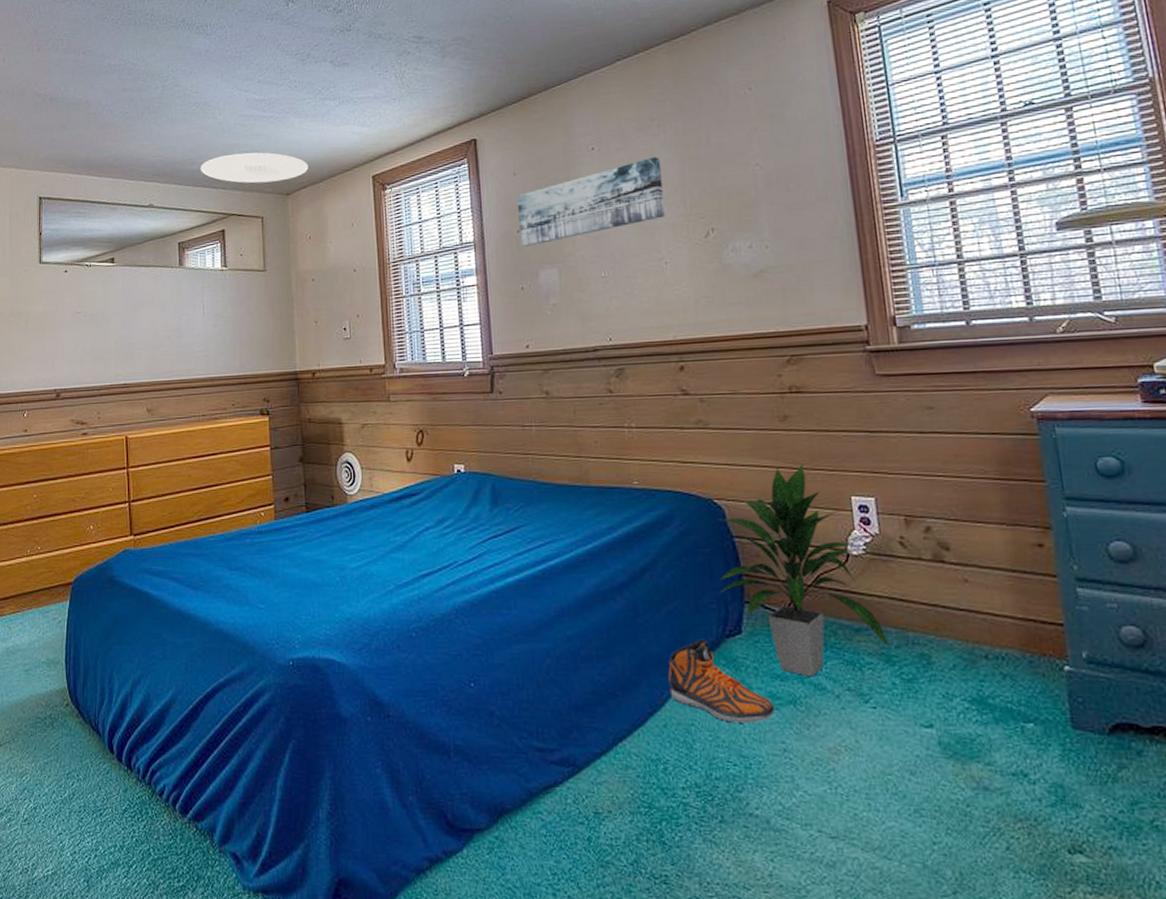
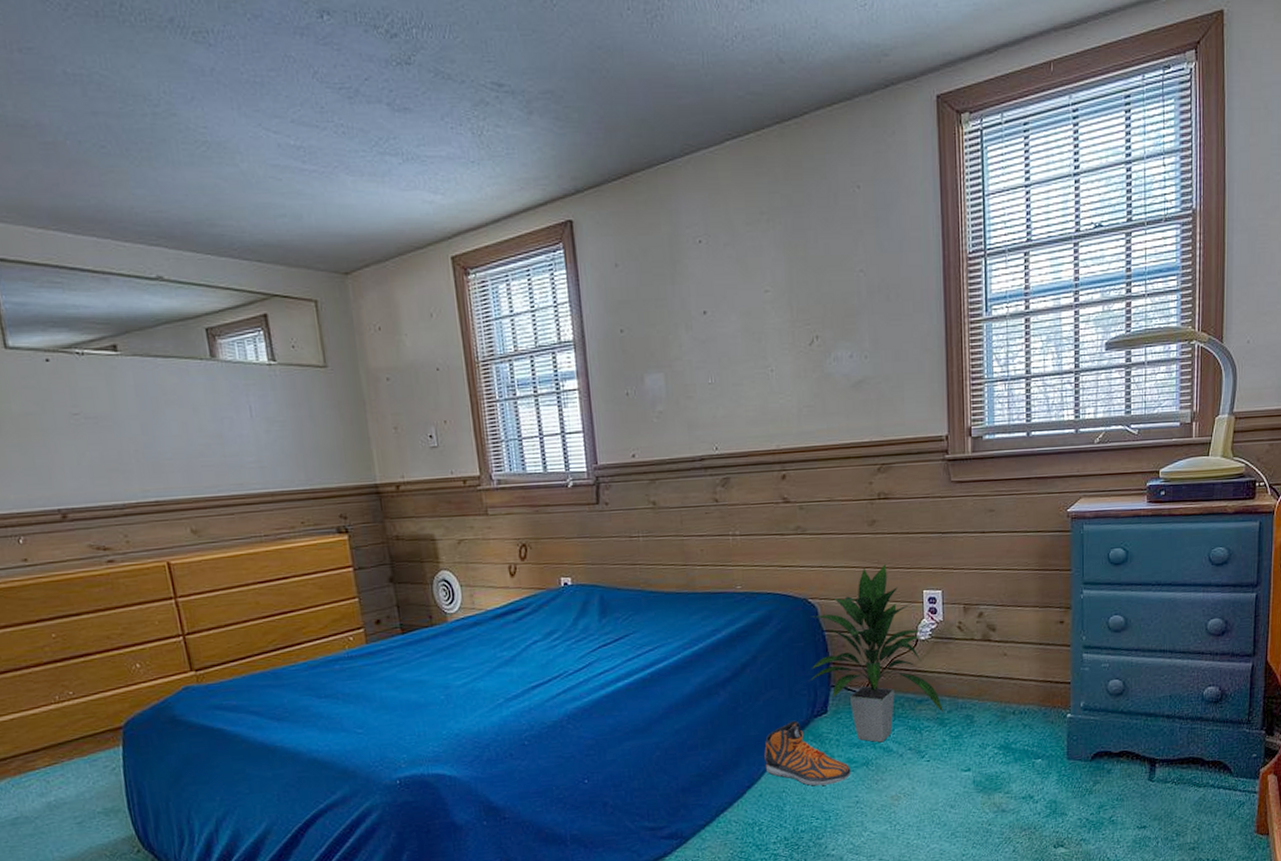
ceiling light: present [201,152,309,183] -> none [224,216,371,257]
wall art: present [517,157,665,247] -> none [620,256,772,348]

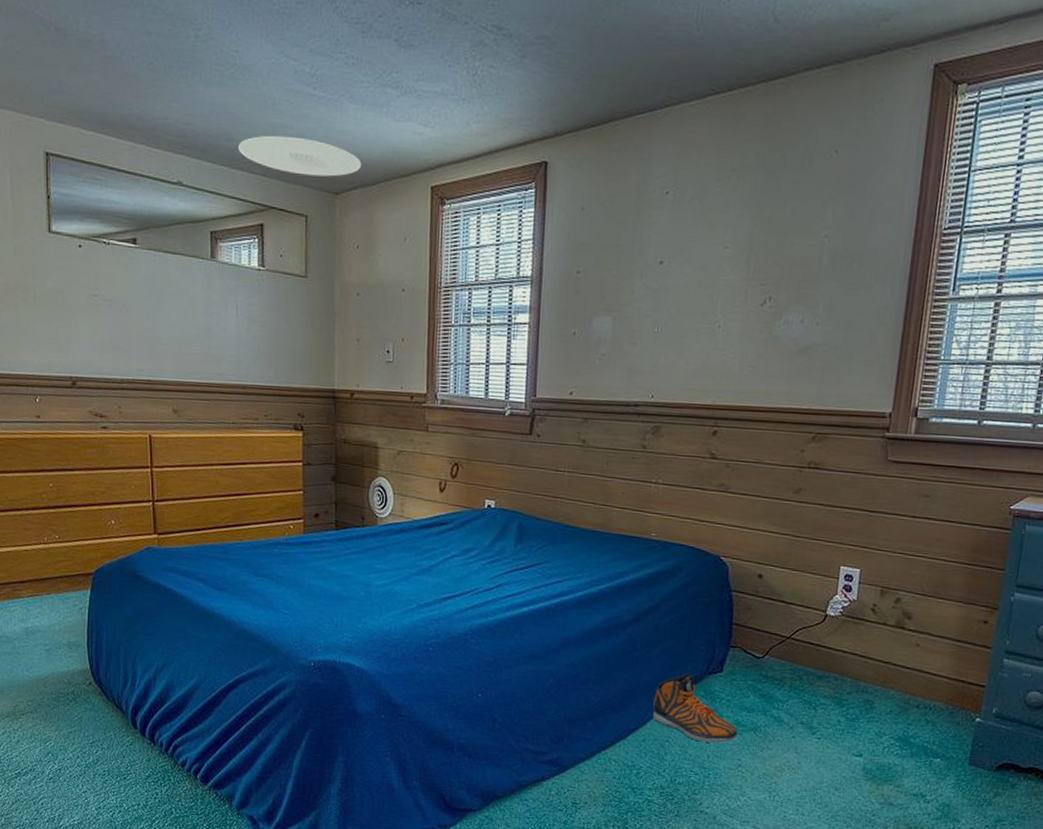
ceiling light: none [224,216,371,257] -> present [239,135,362,177]
indoor plant: present [808,564,944,743] -> none [709,534,844,711]

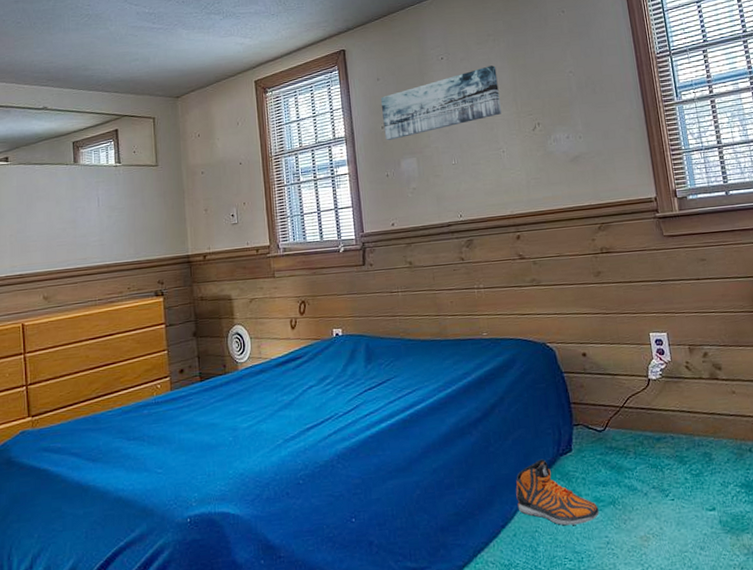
ceiling light: present [239,135,362,177] -> none [94,60,196,88]
wall art: none [579,212,733,290] -> present [381,65,502,140]

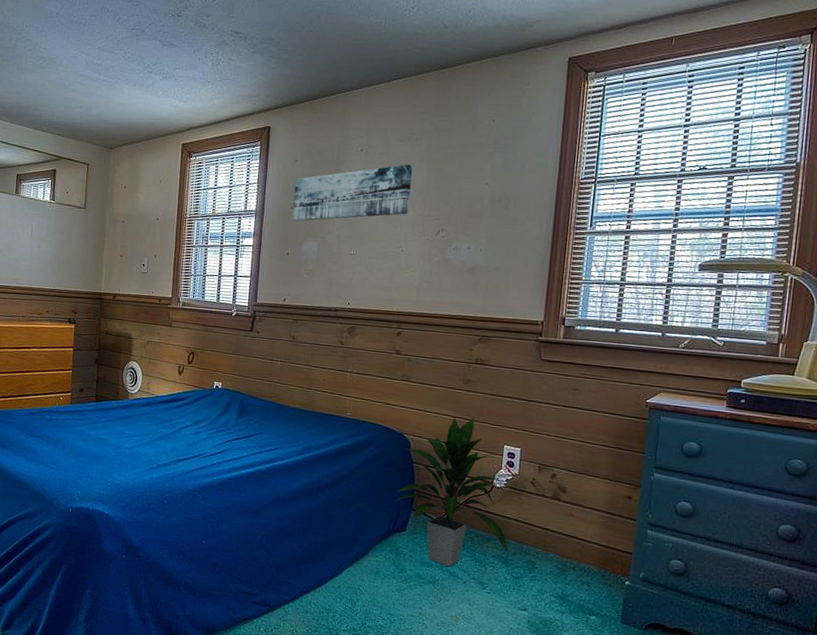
sneaker: present [515,459,599,526] -> none [346,531,419,593]
indoor plant: none [550,310,683,481] -> present [394,417,509,567]

